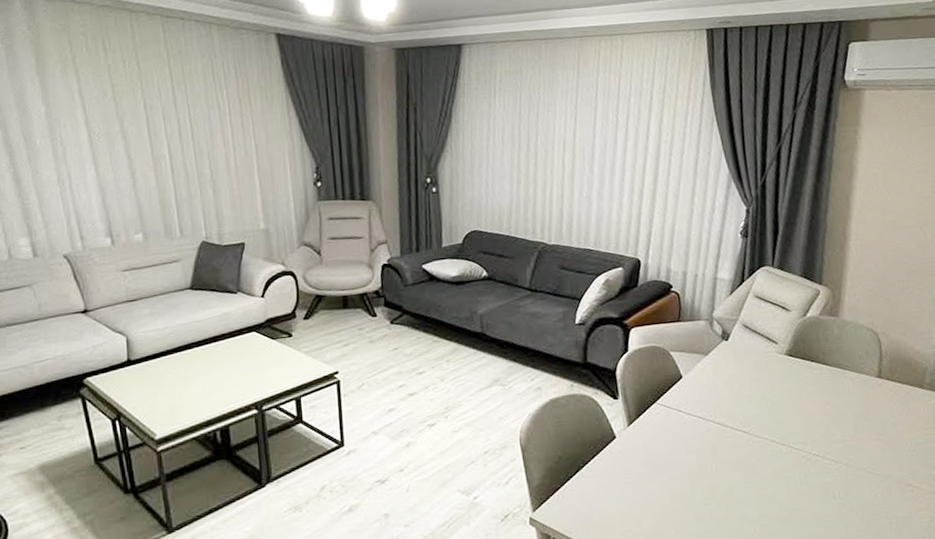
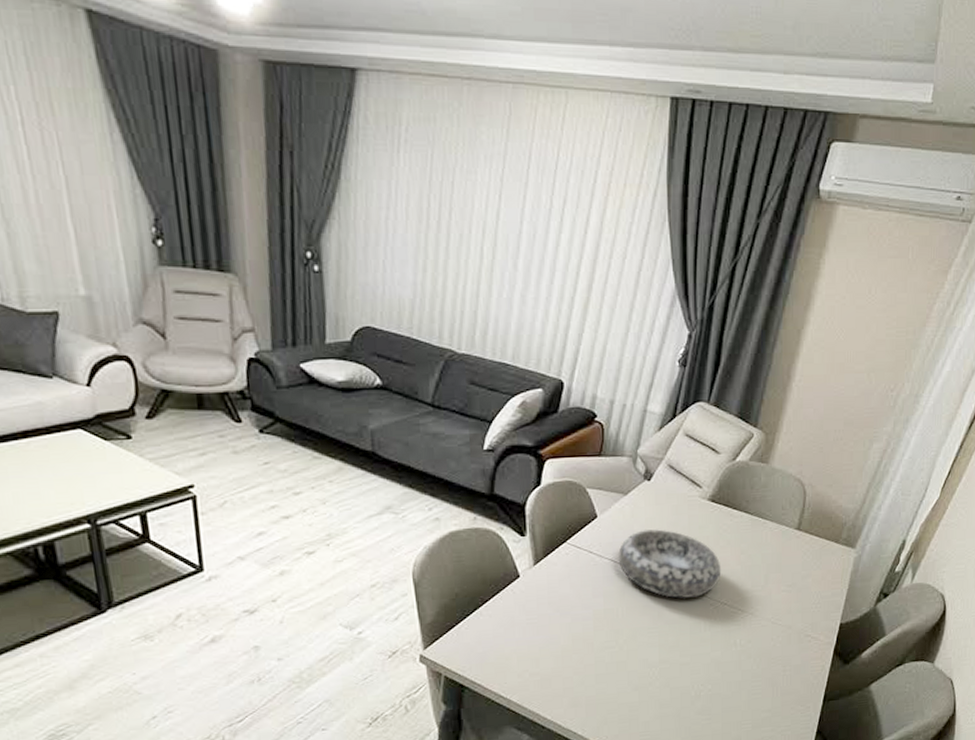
decorative bowl: none [705,385,809,453] -> present [617,529,721,599]

